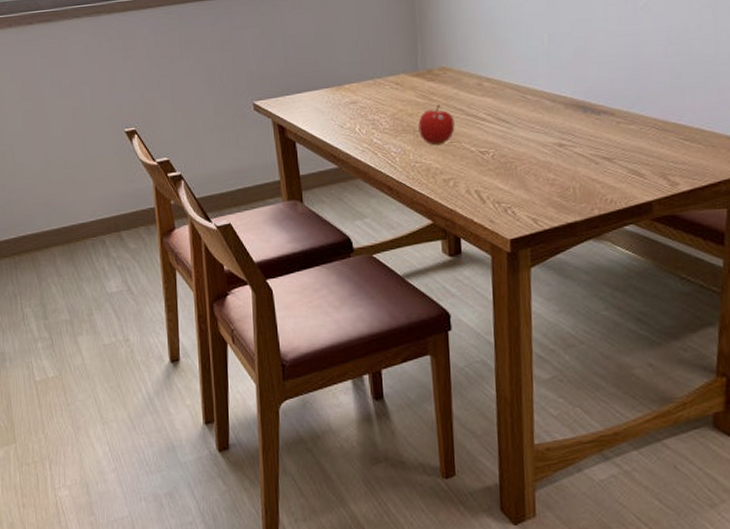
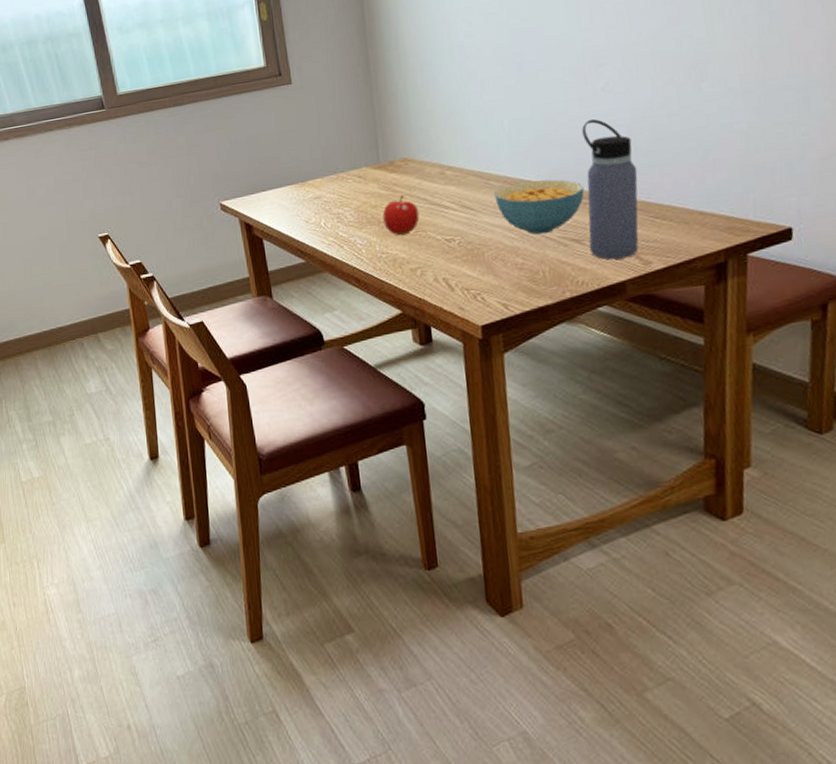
cereal bowl: none [530,96,618,151] -> present [494,179,585,235]
water bottle: none [619,38,671,180] -> present [582,118,639,260]

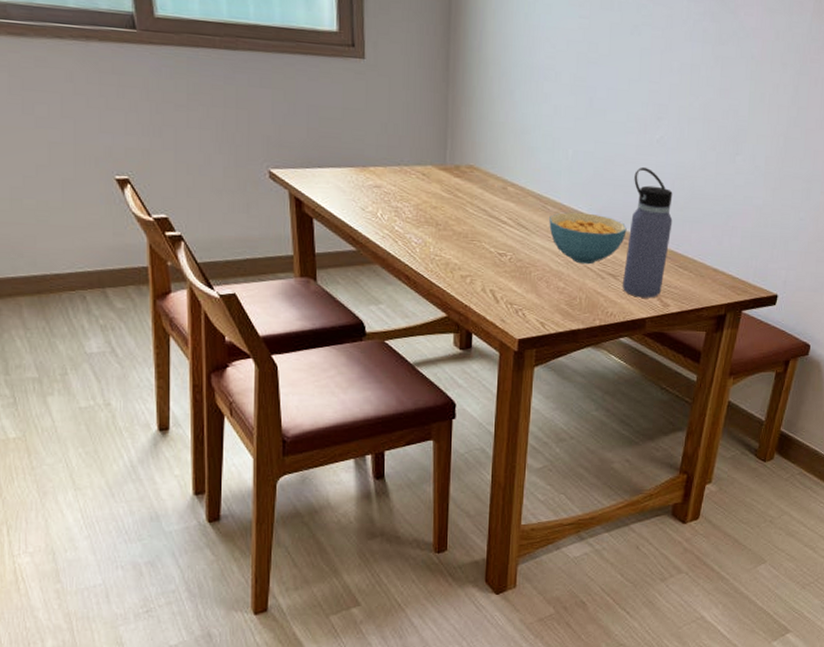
fruit: present [383,194,420,236] -> none [441,201,477,242]

